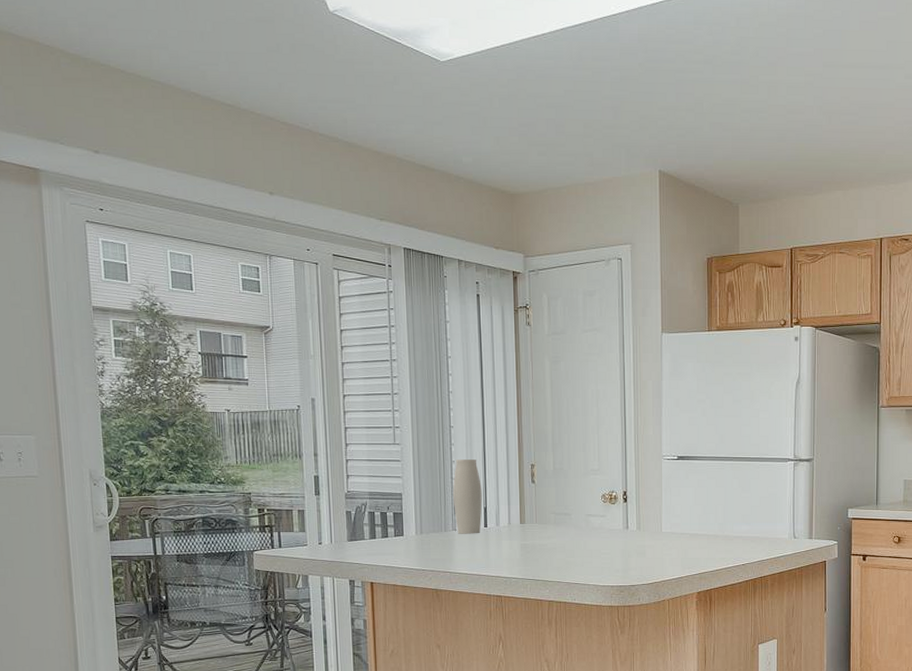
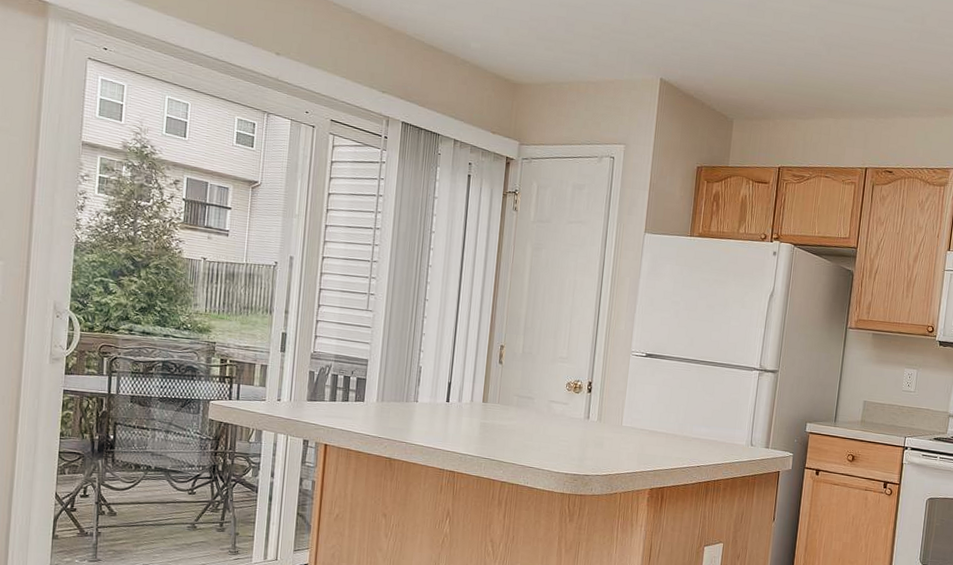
vase: present [453,459,482,534] -> none [418,332,449,408]

